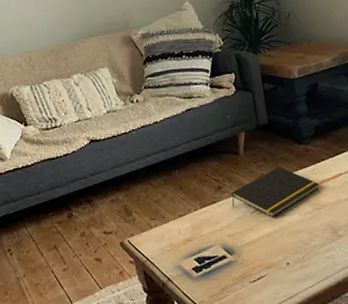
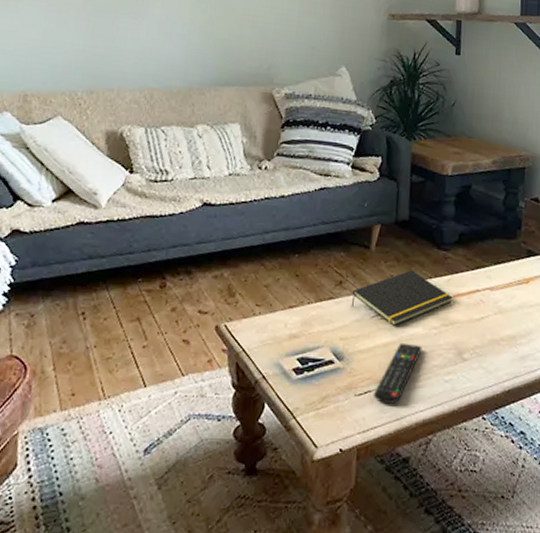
remote control: none [265,230,301,286] -> present [373,342,423,404]

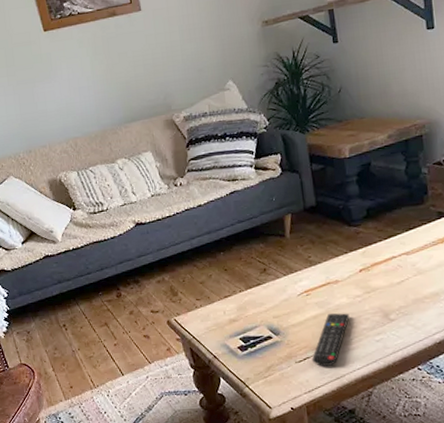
notepad: present [351,270,453,326] -> none [276,249,371,300]

